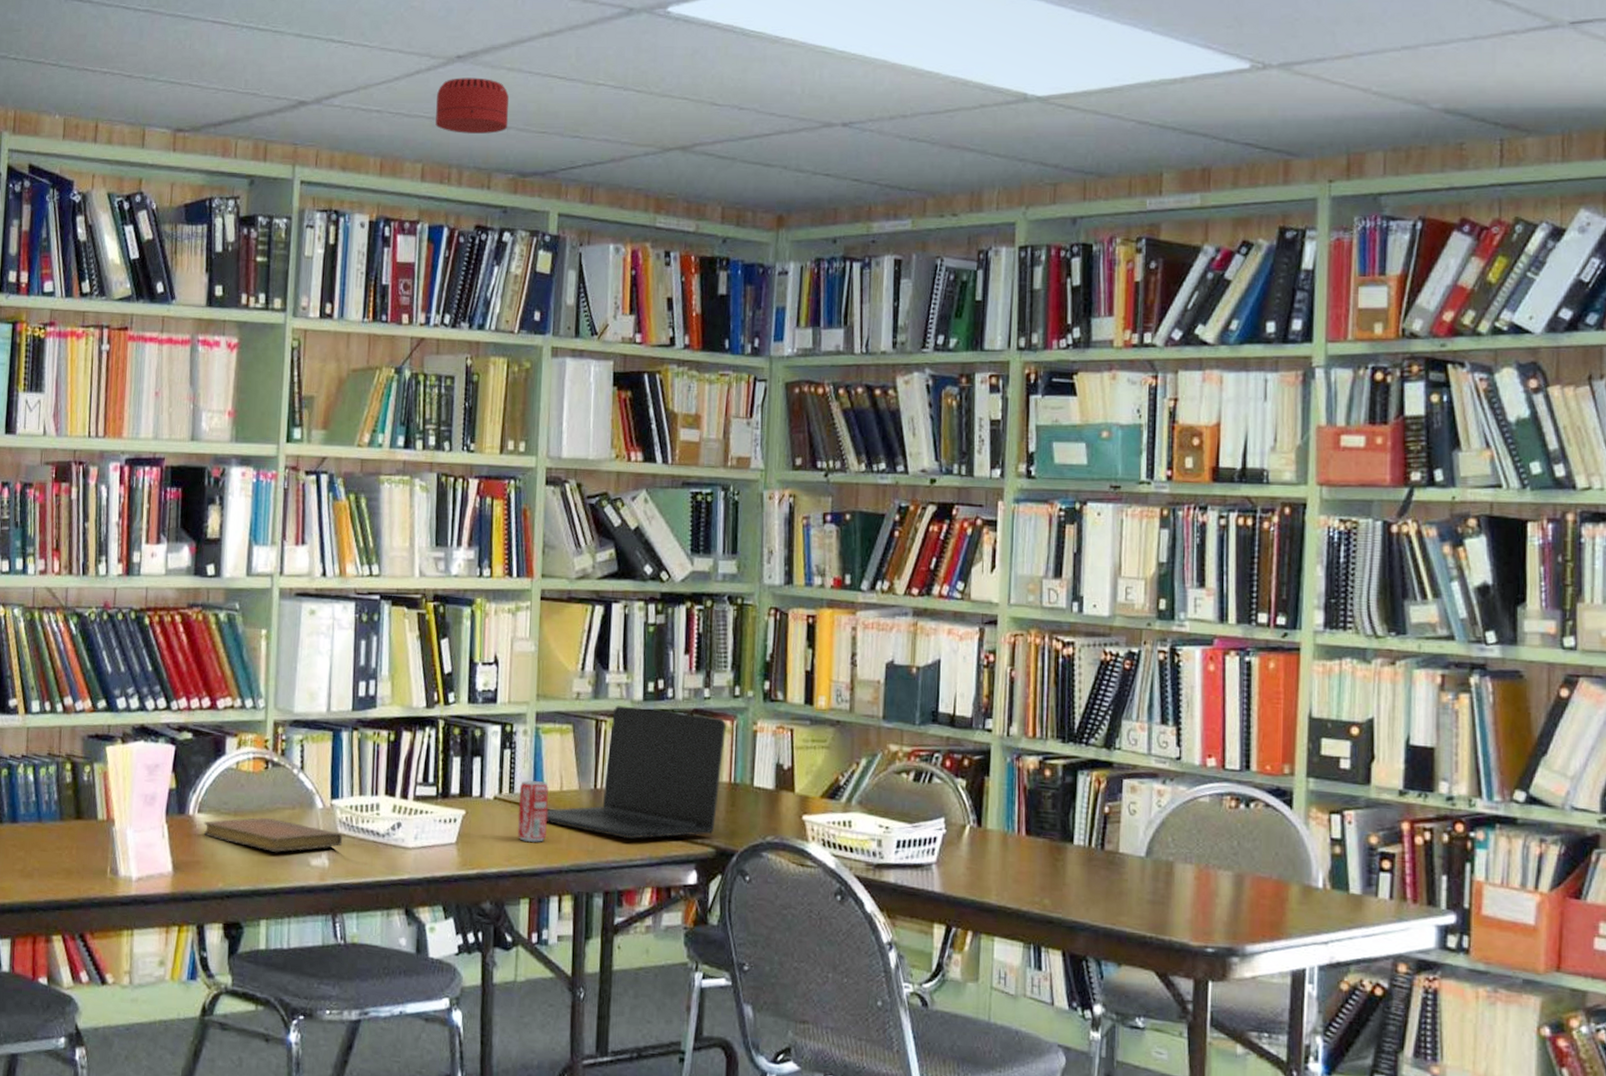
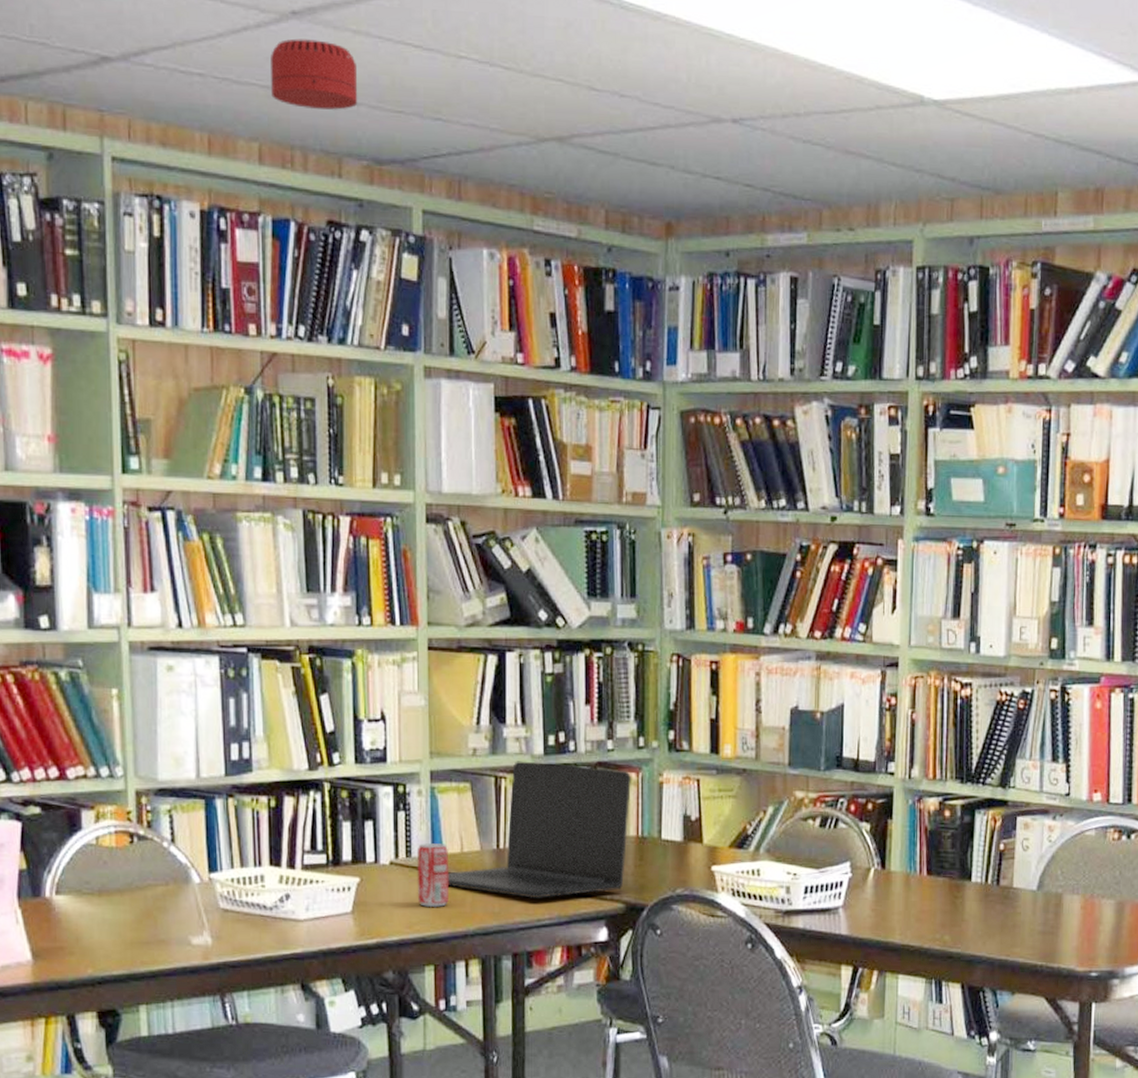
notebook: present [203,818,343,852] -> none [64,897,226,932]

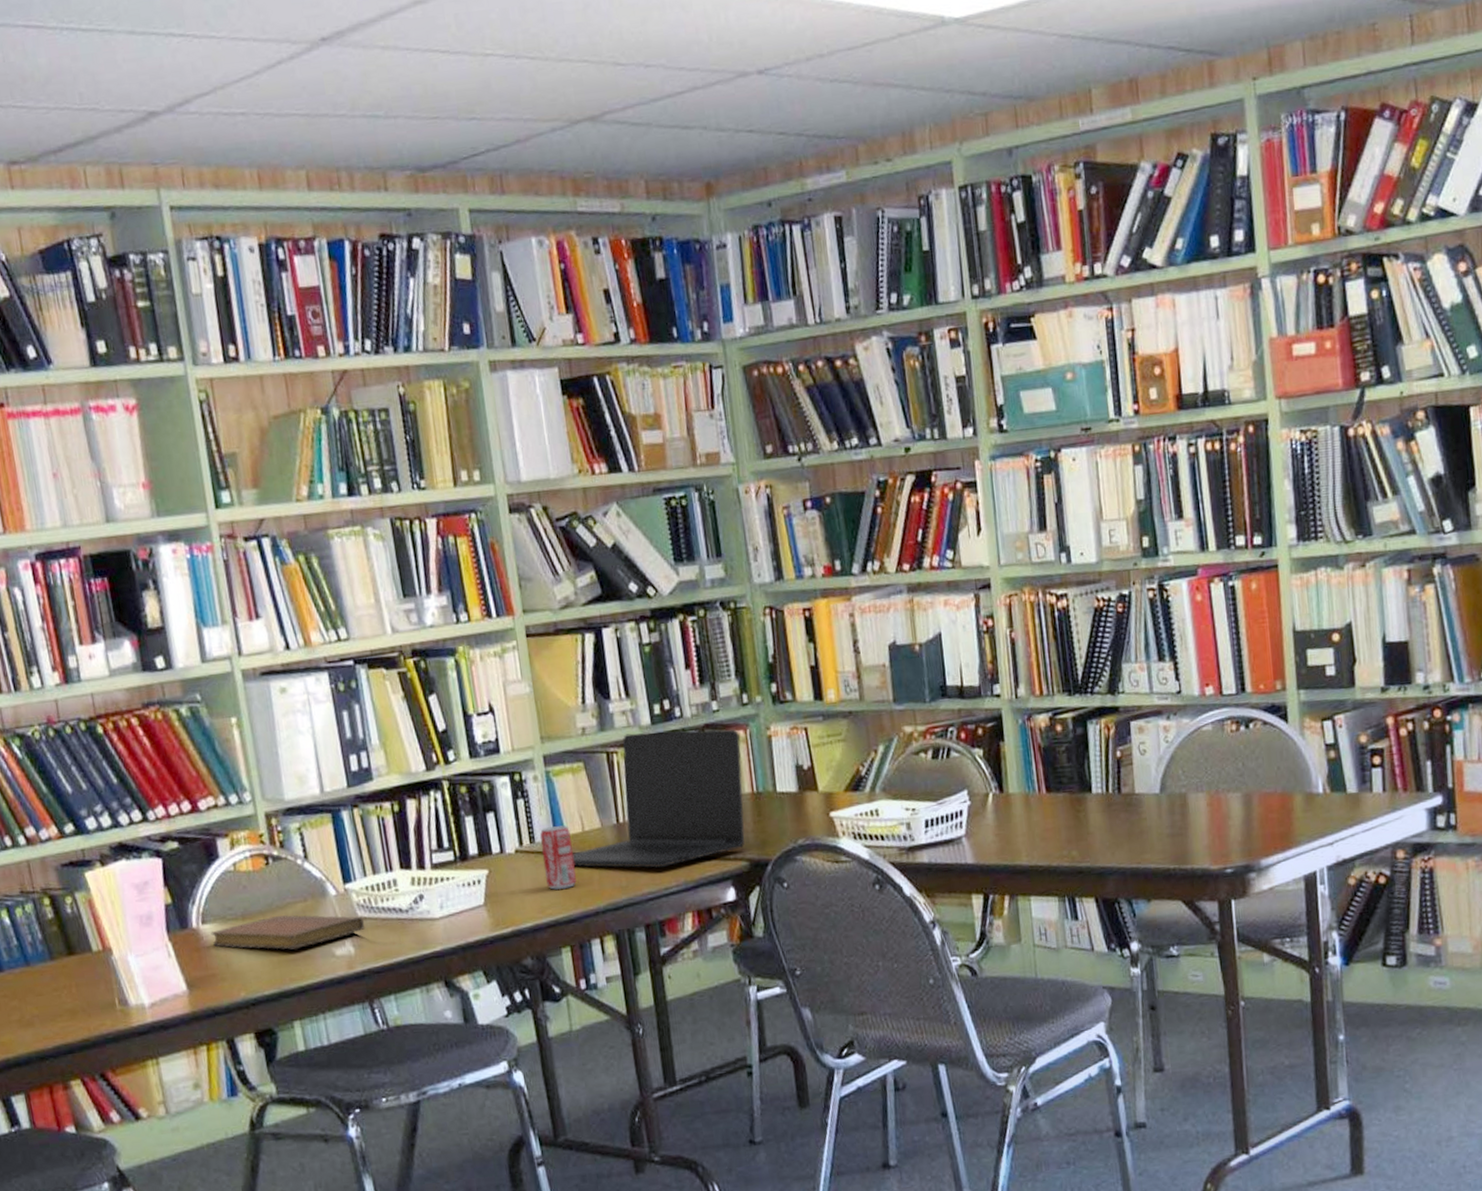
notebook: none [64,897,226,932] -> present [211,915,365,950]
smoke detector: present [271,38,358,110] -> none [306,61,395,130]

